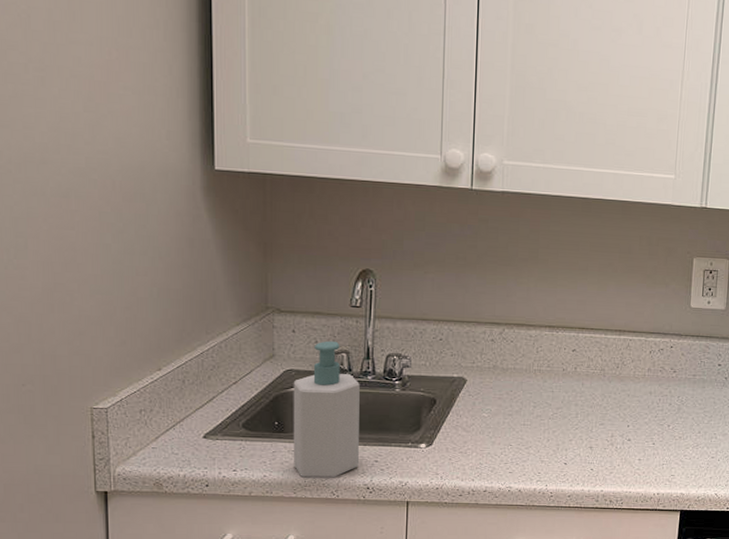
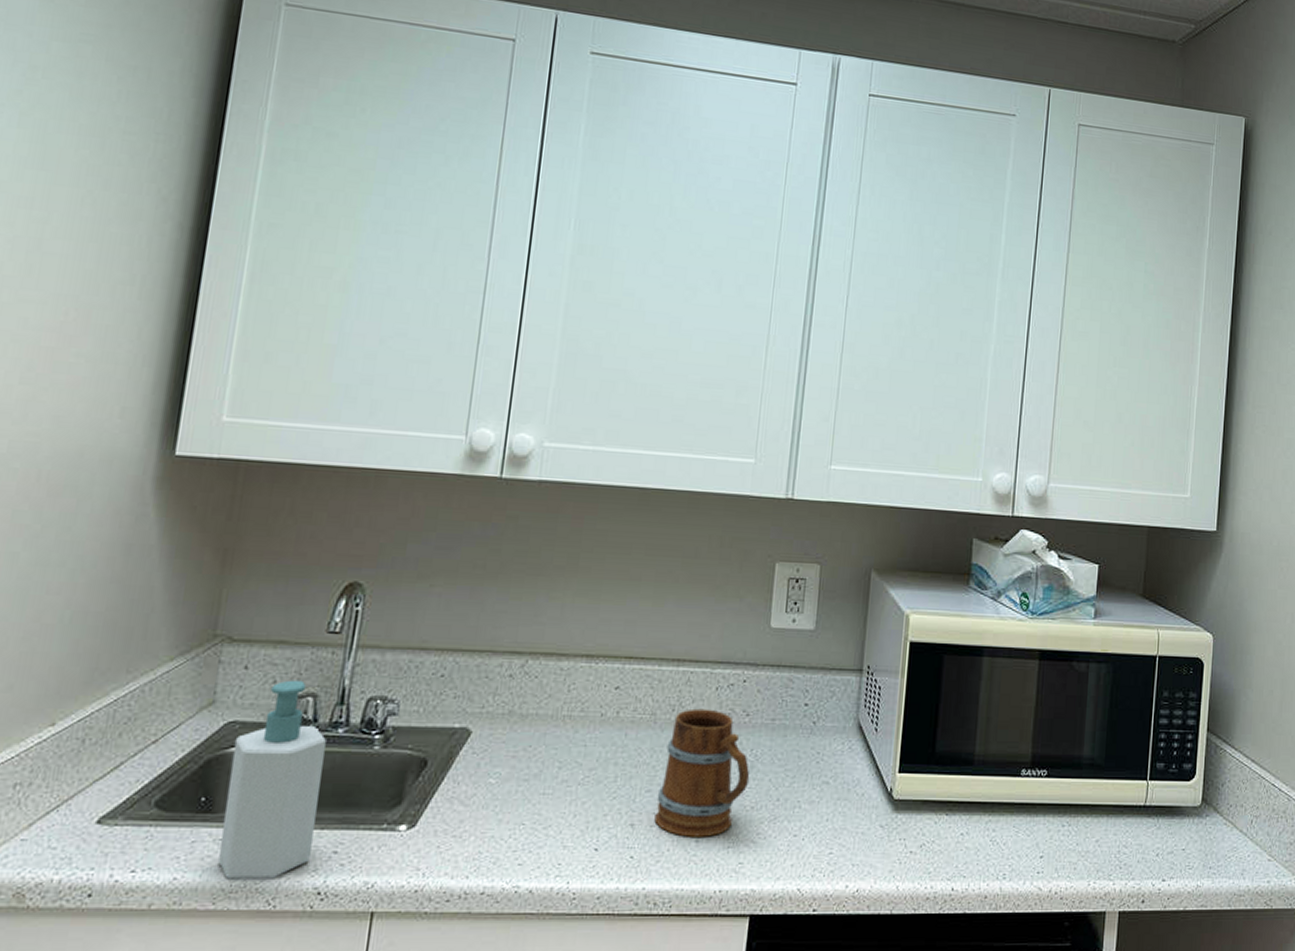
mug: none [607,366,678,457] -> present [654,708,750,837]

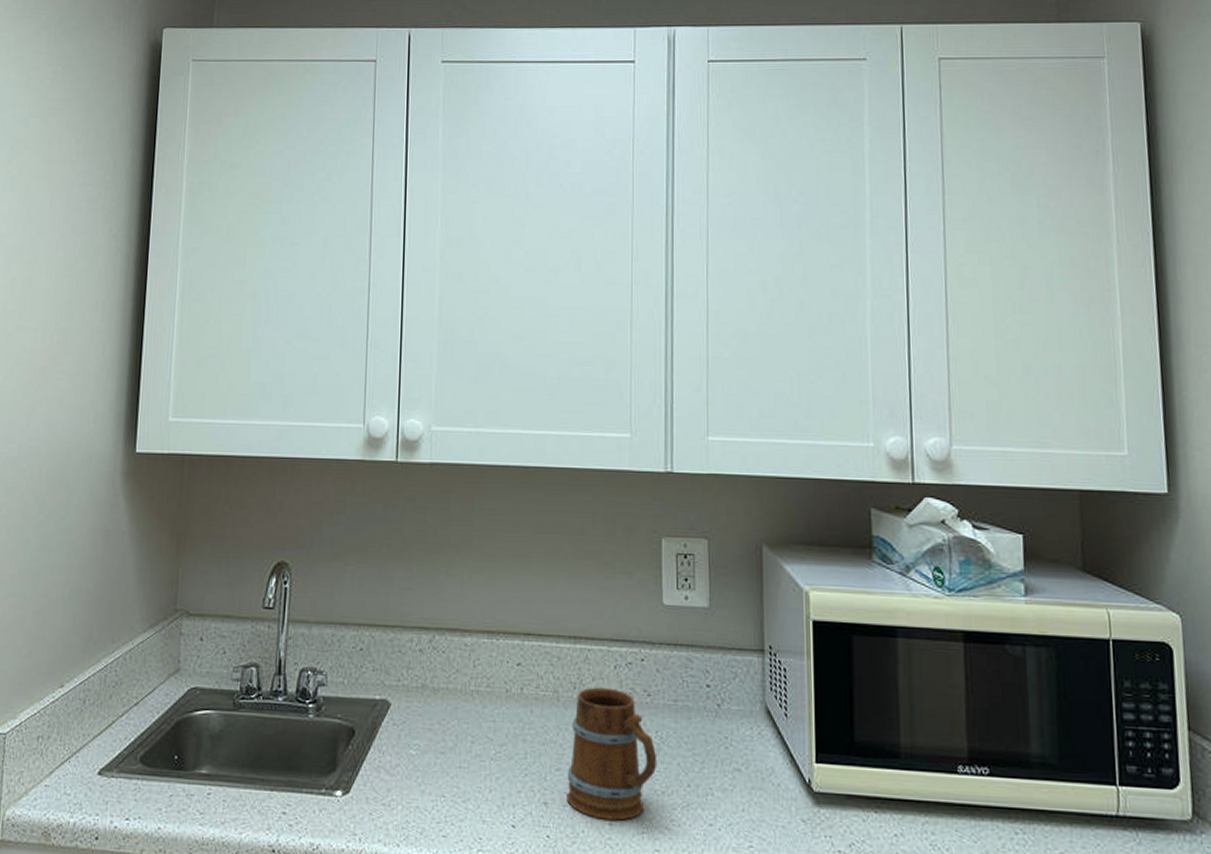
soap bottle: present [218,680,326,880] -> none [191,651,269,835]

